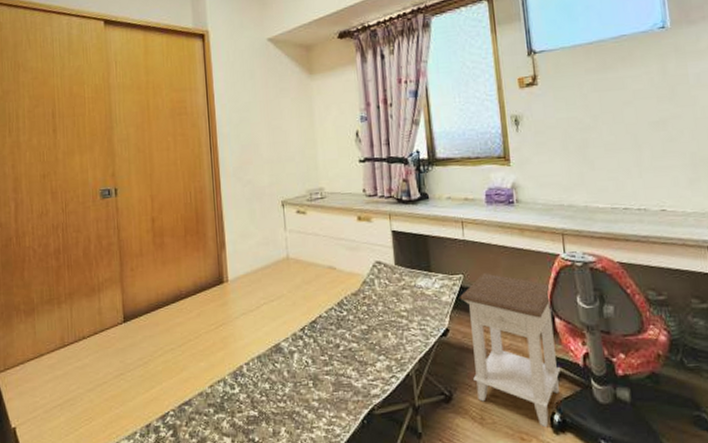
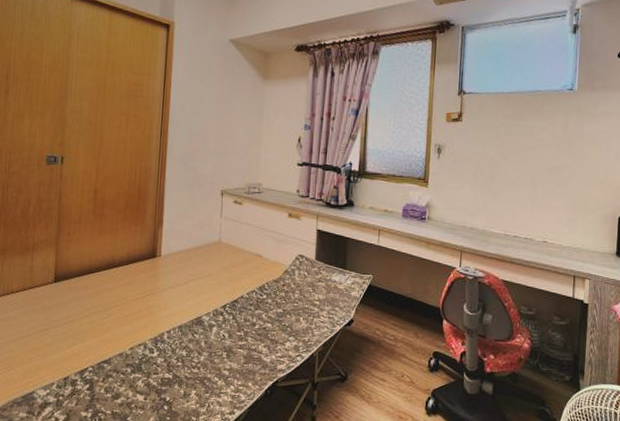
nightstand: present [459,273,560,428] -> none [366,276,443,410]

